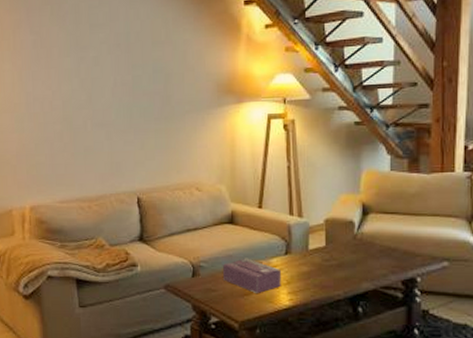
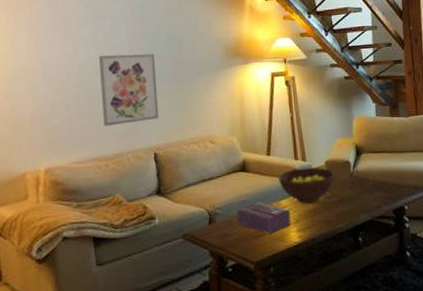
wall art: none [81,88,144,166] -> present [98,53,160,127]
fruit bowl: none [270,225,335,265] -> present [278,167,335,204]

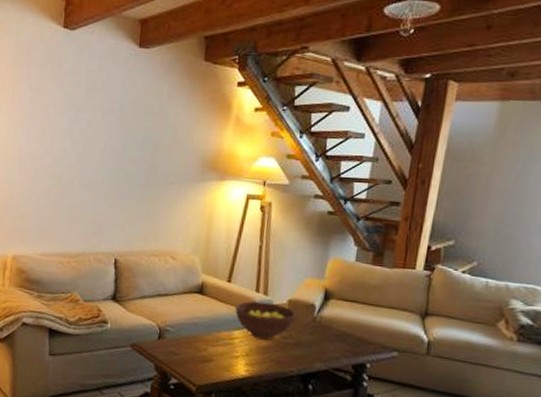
wall art: present [98,53,160,127] -> none [70,149,129,225]
tissue box: present [237,201,291,234] -> none [187,327,241,361]

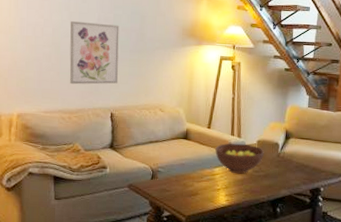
wall art: none [70,149,129,225] -> present [69,20,120,85]

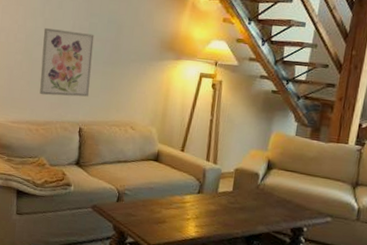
fruit bowl: present [215,143,264,174] -> none [187,169,242,204]

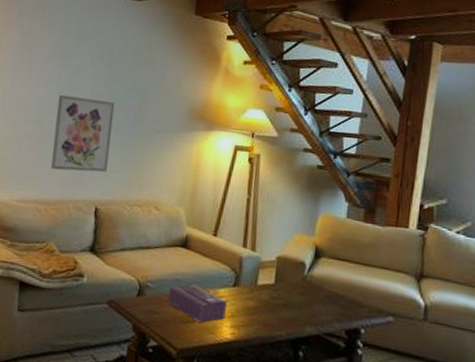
tissue box: none [143,191,192,223] -> present [168,284,227,323]

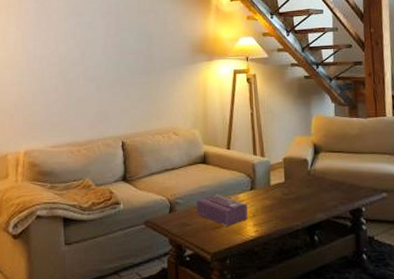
wall art: present [51,94,115,172] -> none [76,48,128,115]

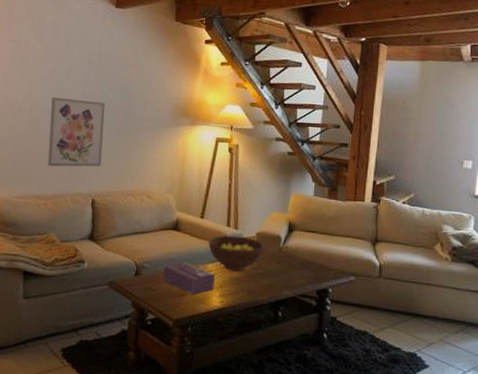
wall art: none [76,48,128,115] -> present [48,96,106,167]
fruit bowl: none [237,163,293,199] -> present [208,235,264,271]

